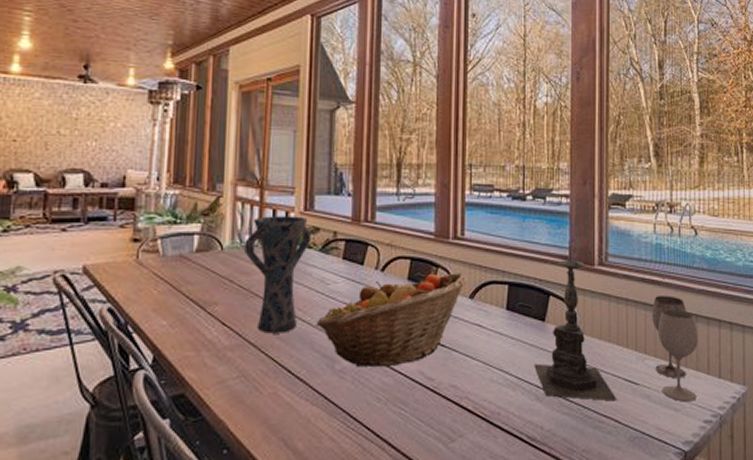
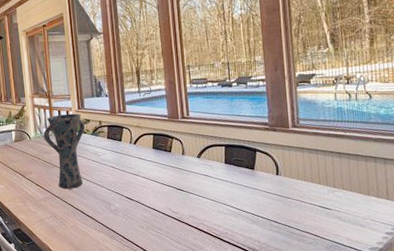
fruit basket: present [316,273,467,368] -> none [95,141,194,207]
candle holder: present [534,242,617,401] -> none [249,113,315,222]
wineglass: present [652,295,698,402] -> none [337,144,379,220]

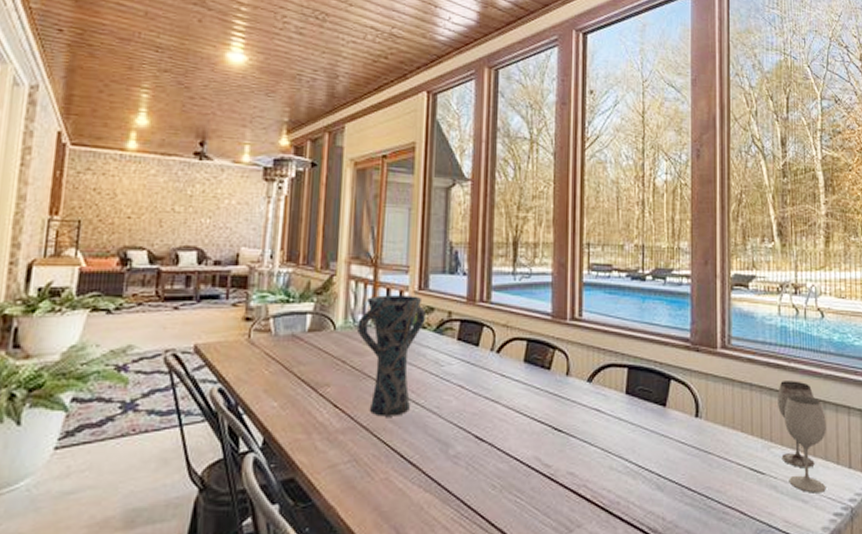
wineglass: none [337,144,379,220] -> present [778,381,826,493]

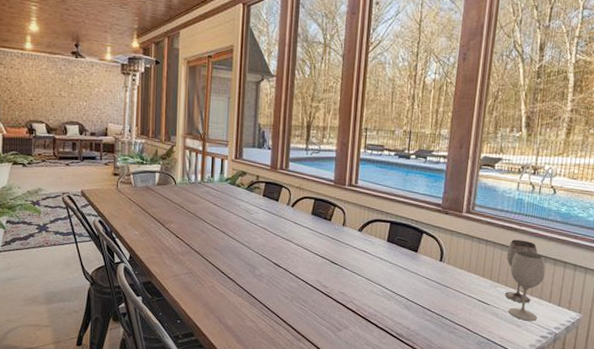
vase: present [357,295,425,417] -> none [191,161,240,246]

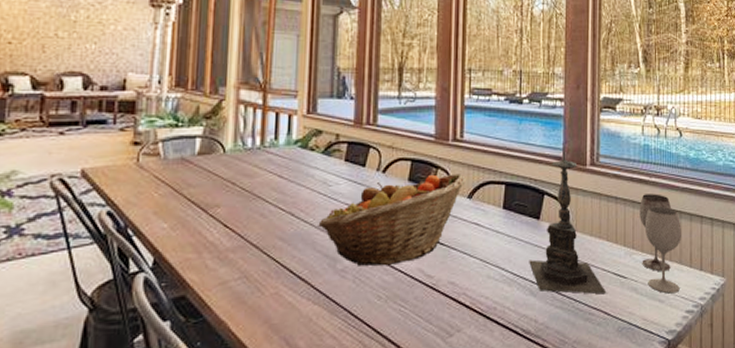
fruit basket: none [242,211,358,276] -> present [318,174,466,266]
candle holder: none [406,193,471,315] -> present [529,144,607,294]

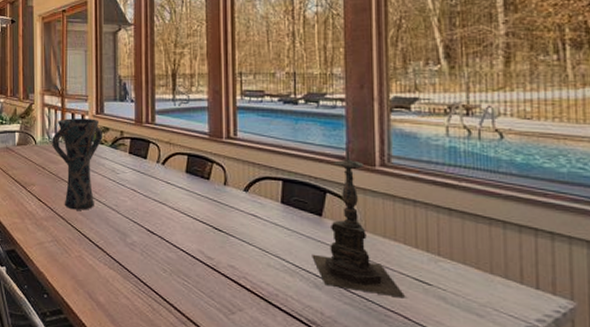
vase: none [247,119,314,235] -> present [52,118,102,210]
fruit basket: present [318,174,466,266] -> none [110,168,241,245]
wineglass: present [640,194,681,294] -> none [446,199,507,310]

